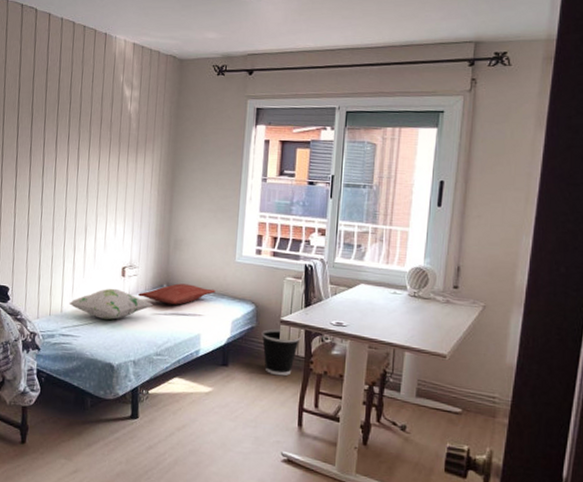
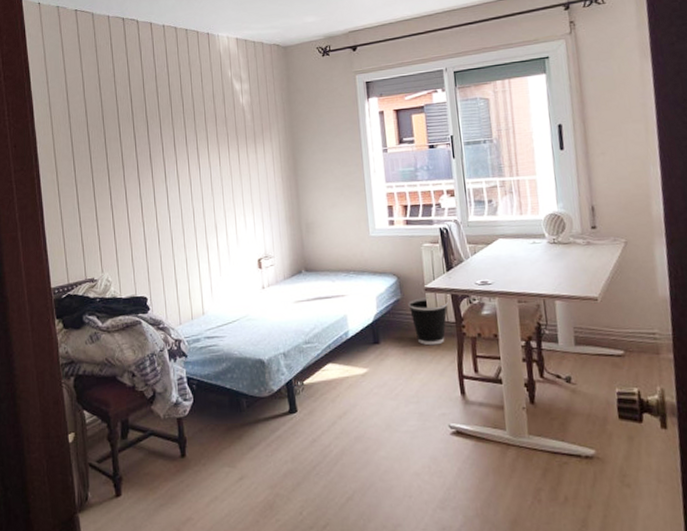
decorative pillow: present [68,288,154,321] -> none [209,281,295,316]
pillow: present [138,283,216,305] -> none [278,266,355,290]

